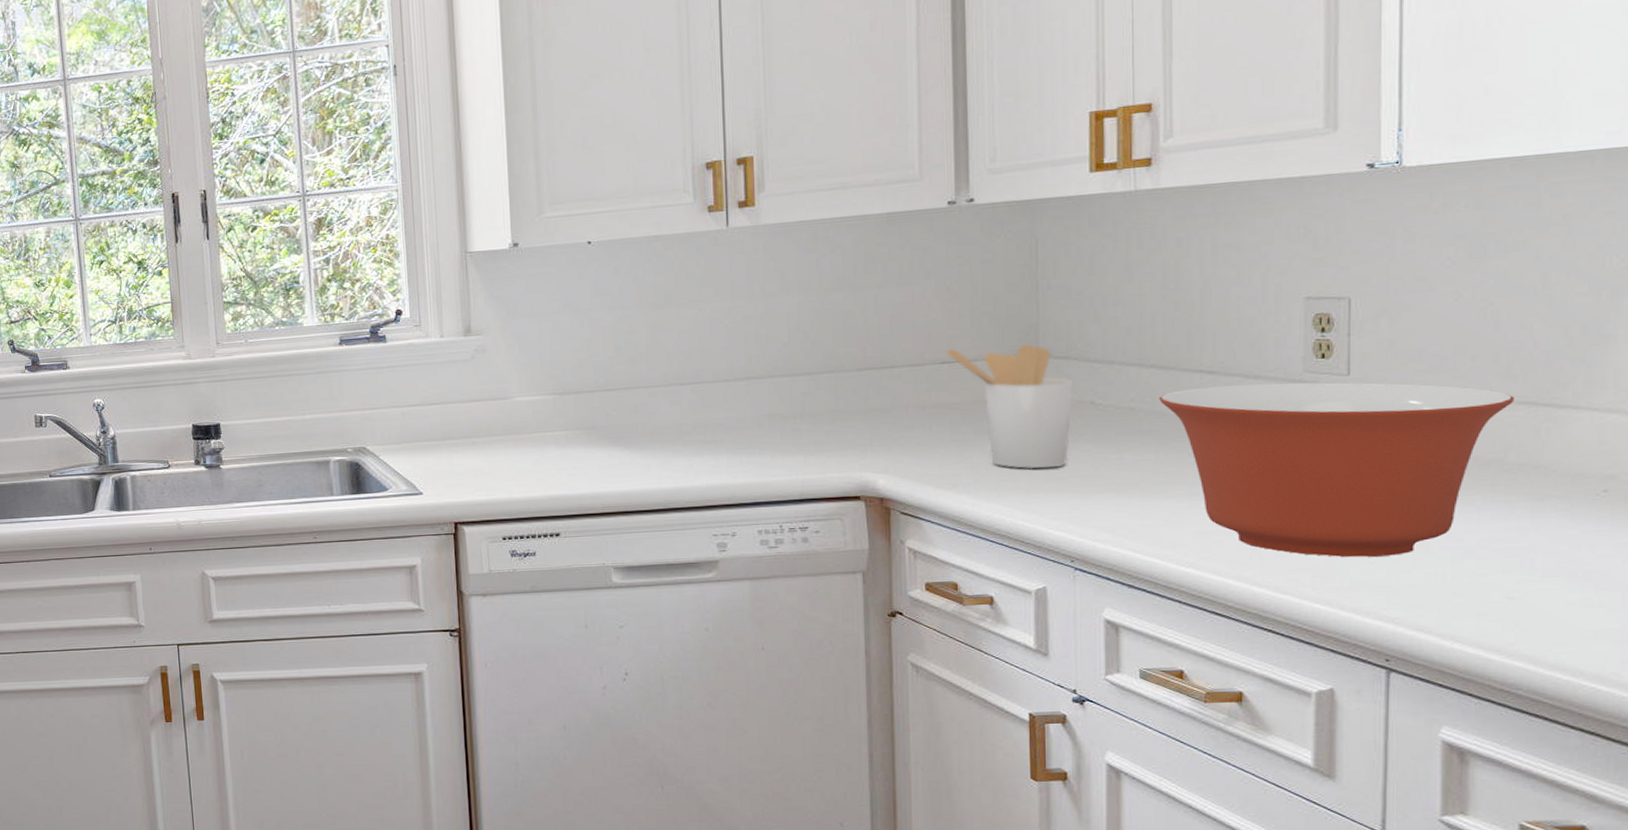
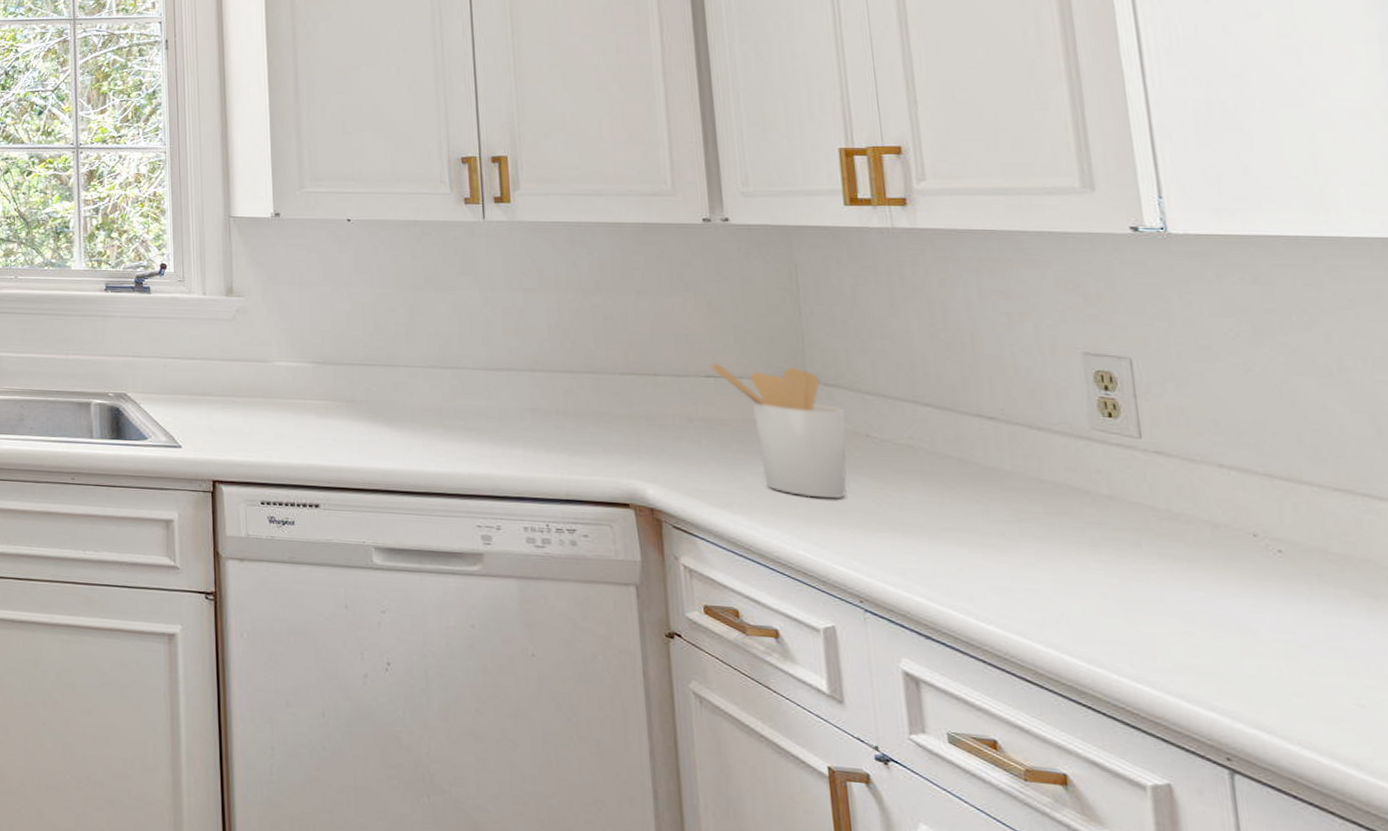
mixing bowl: present [1158,382,1514,558] -> none [938,432,1327,641]

